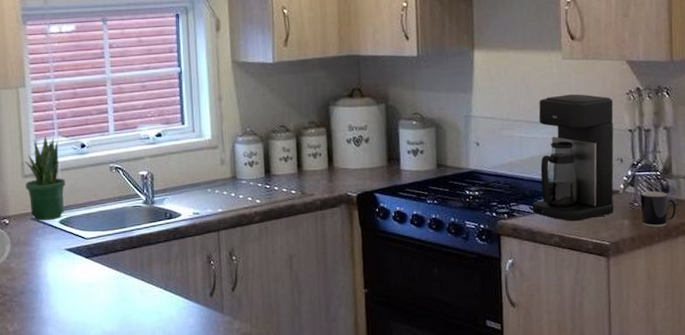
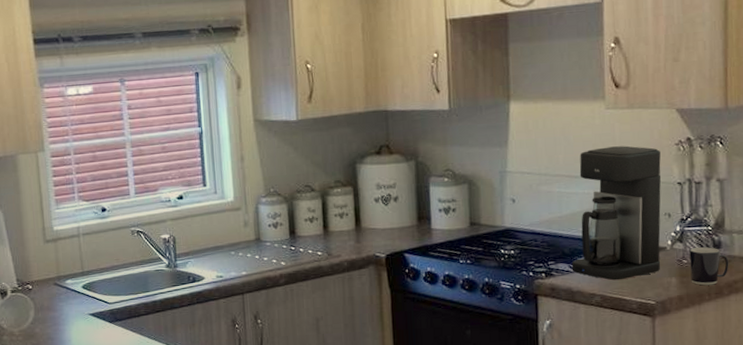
planter: present [24,136,66,220] -> none [46,201,87,285]

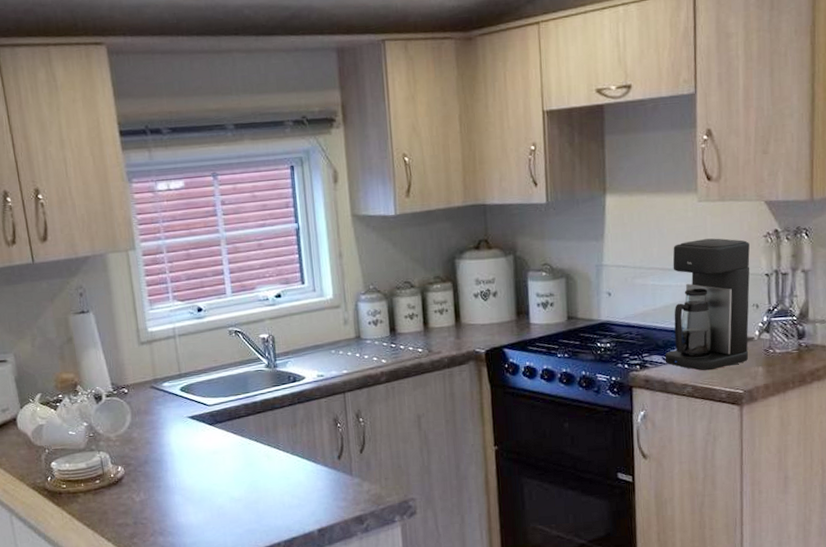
mug: present [689,246,729,286] -> none [775,336,812,374]

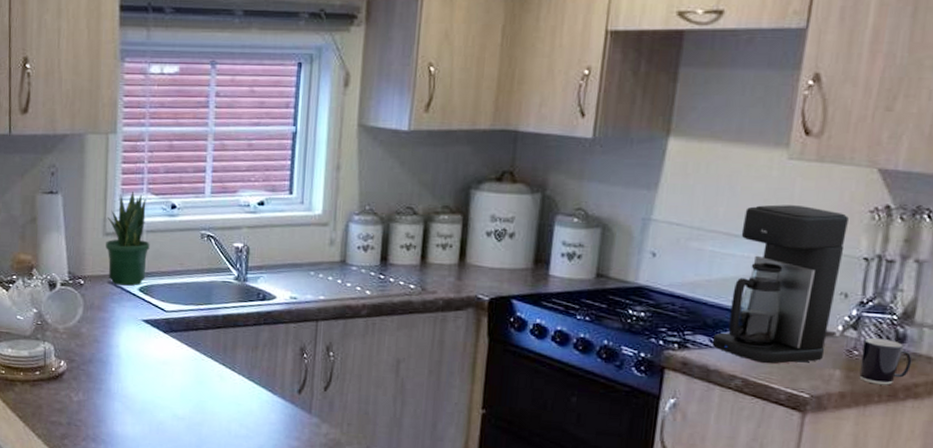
planter: none [140,301,185,388] -> present [106,192,150,286]
mug: none [775,336,812,374] -> present [859,337,912,385]

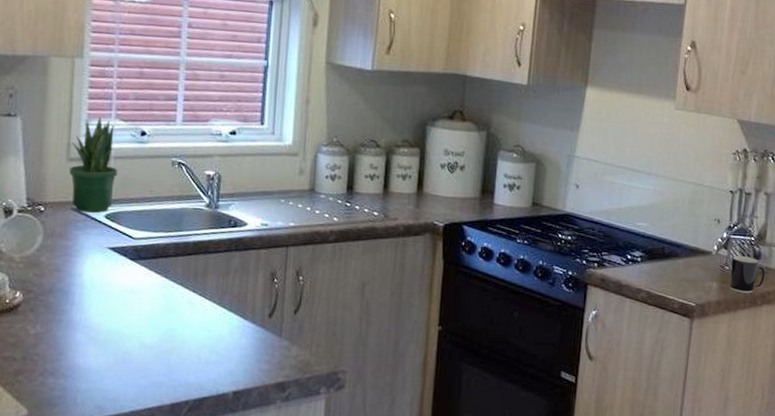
coffee maker: present [712,204,849,365] -> none [623,146,719,279]

